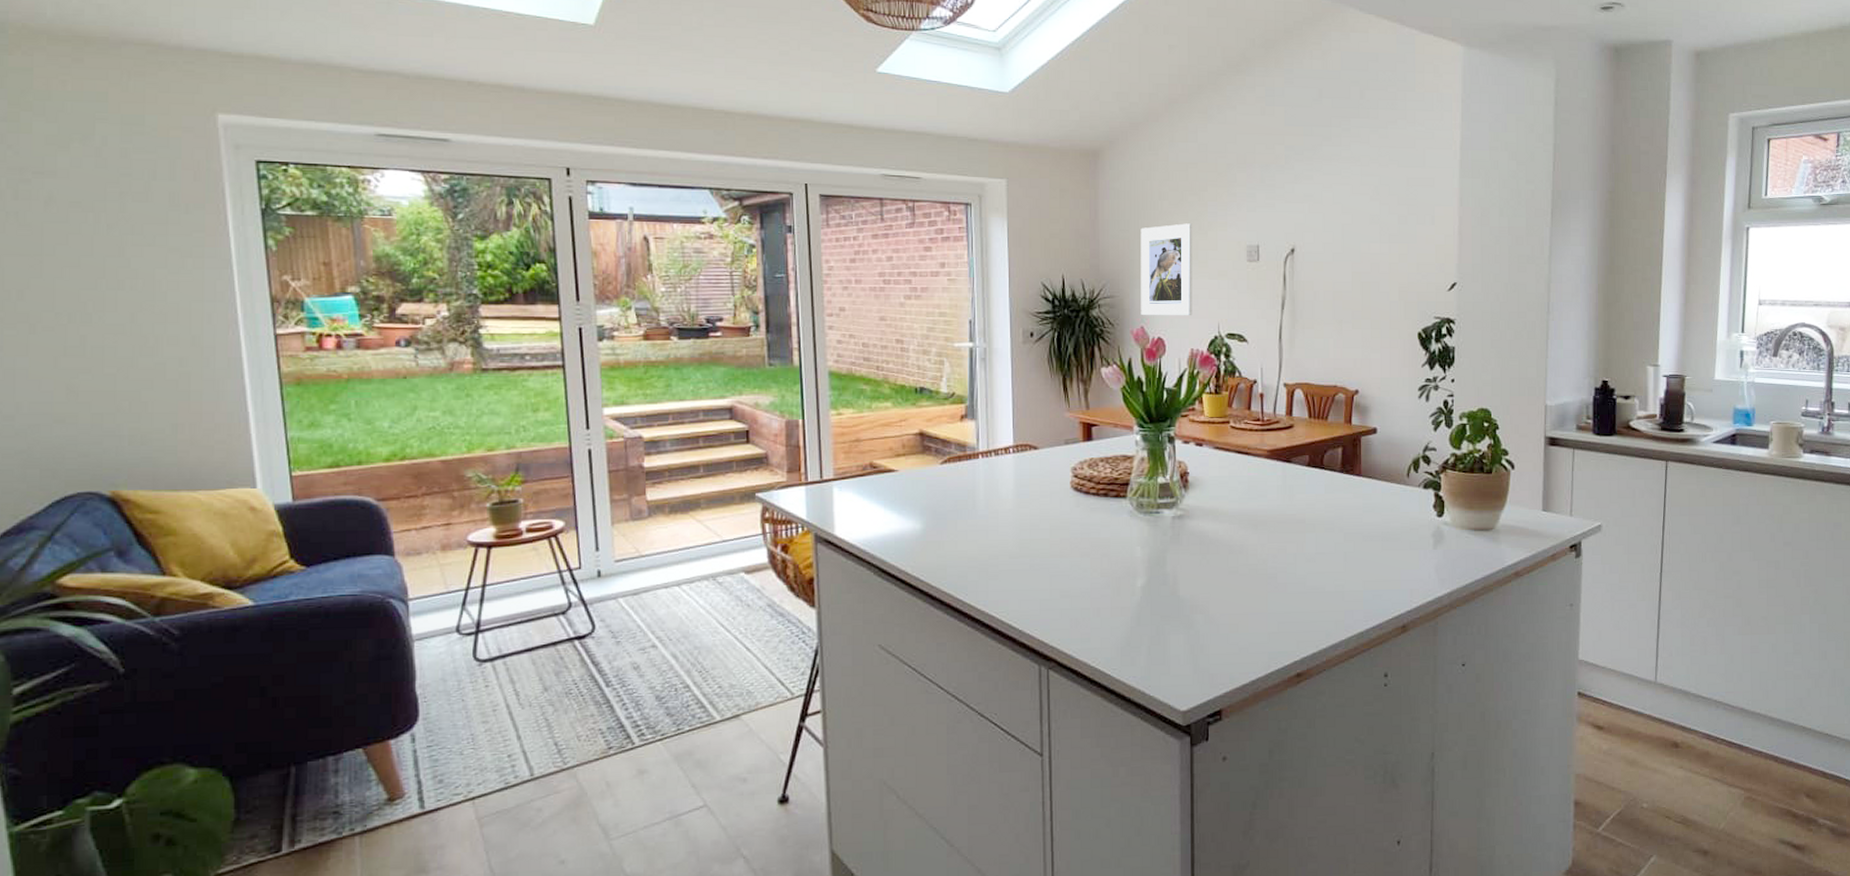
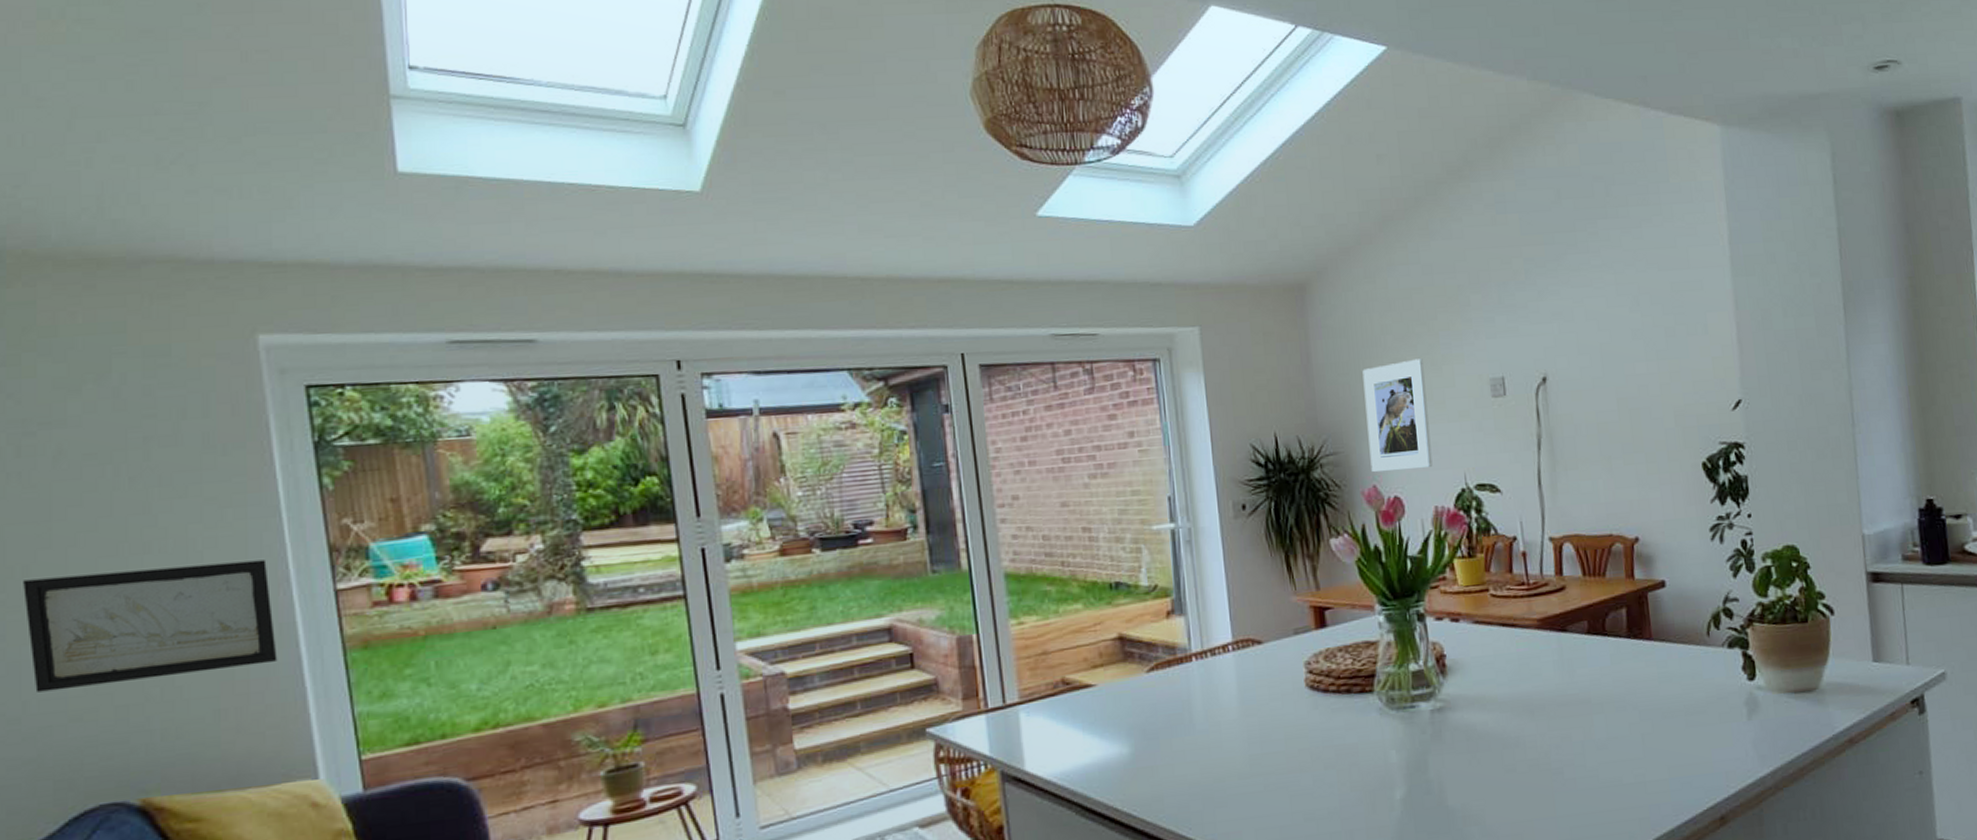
wall art: none [18,302,226,396] -> present [23,560,278,692]

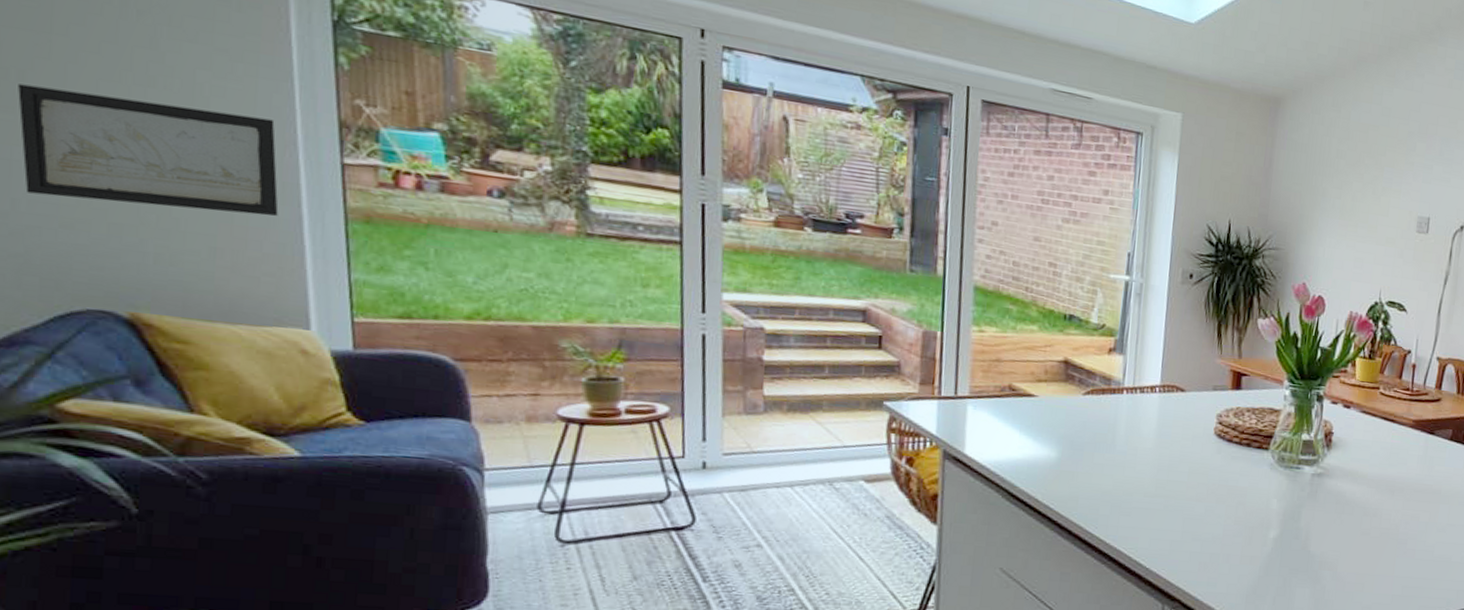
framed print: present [1362,358,1433,473] -> none [1304,183,1366,278]

